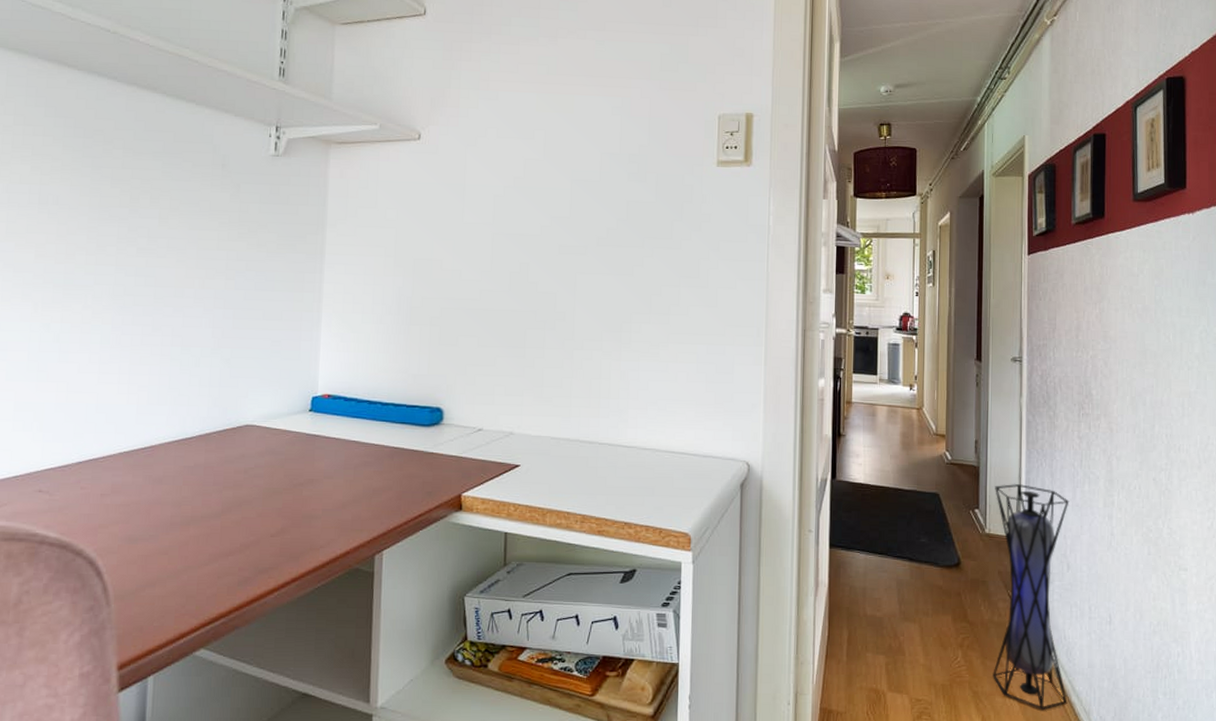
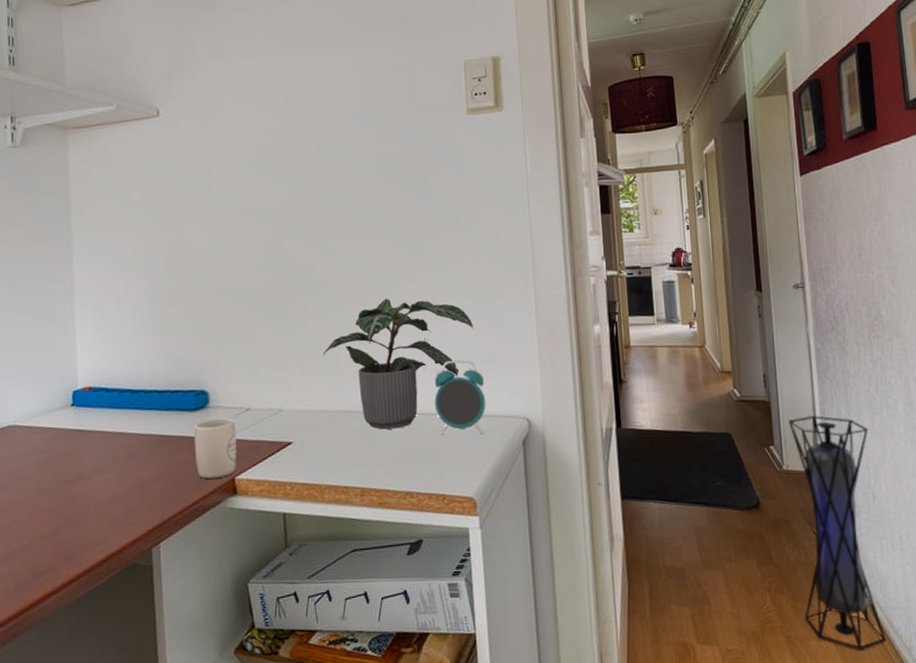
mug: none [424,434,467,494] -> present [193,417,237,480]
potted plant: none [558,335,705,461] -> present [323,298,474,430]
alarm clock: none [659,400,710,474] -> present [434,359,486,435]

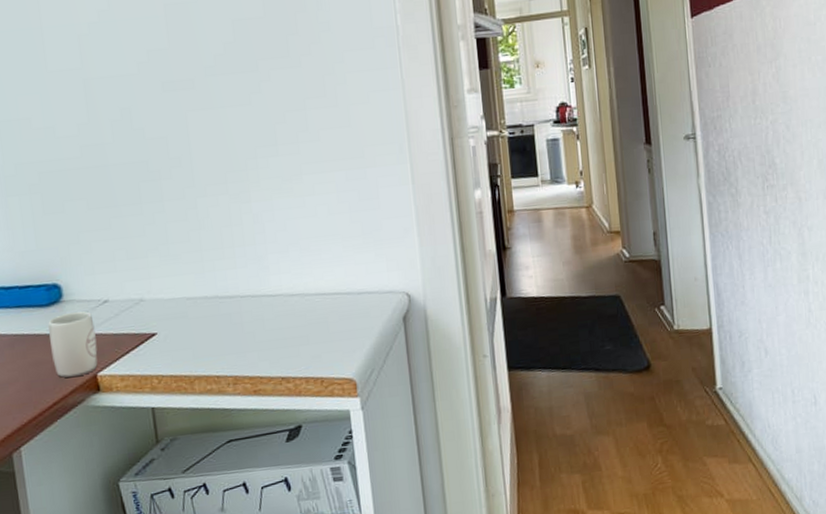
potted plant: present [323,298,474,430] -> none [184,173,347,314]
alarm clock: present [434,359,486,435] -> none [306,235,363,315]
lantern: present [788,416,887,651] -> none [679,272,778,505]

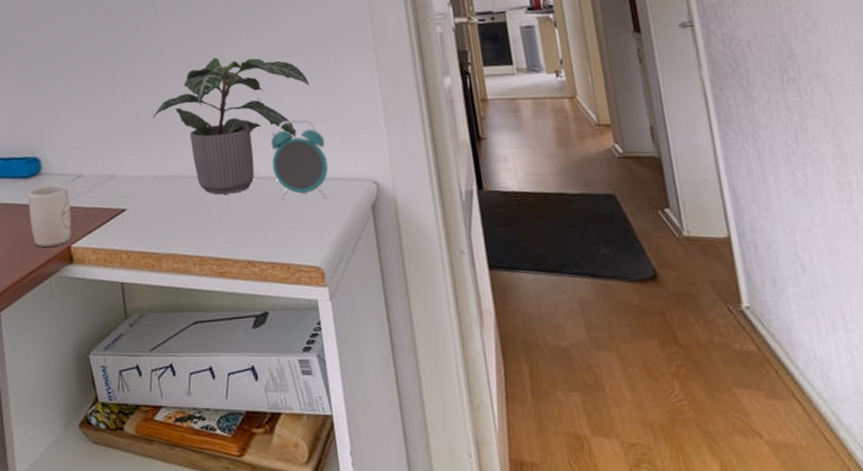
potted plant: none [184,173,347,314] -> present [153,57,310,195]
alarm clock: none [306,235,363,315] -> present [270,119,329,200]

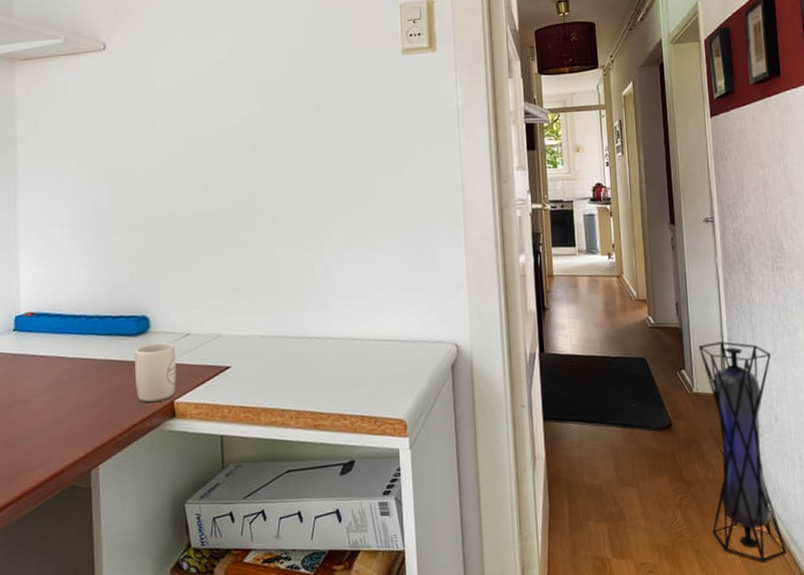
potted plant: present [153,57,310,195] -> none [262,228,407,354]
alarm clock: present [270,119,329,200] -> none [368,287,417,359]
lantern: none [686,173,836,451] -> present [699,341,787,562]

